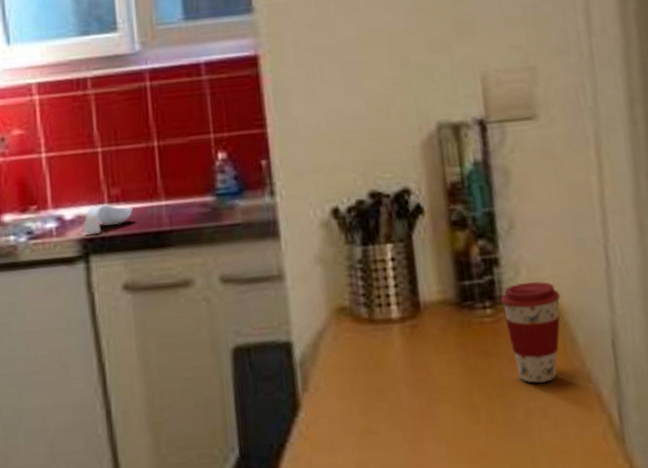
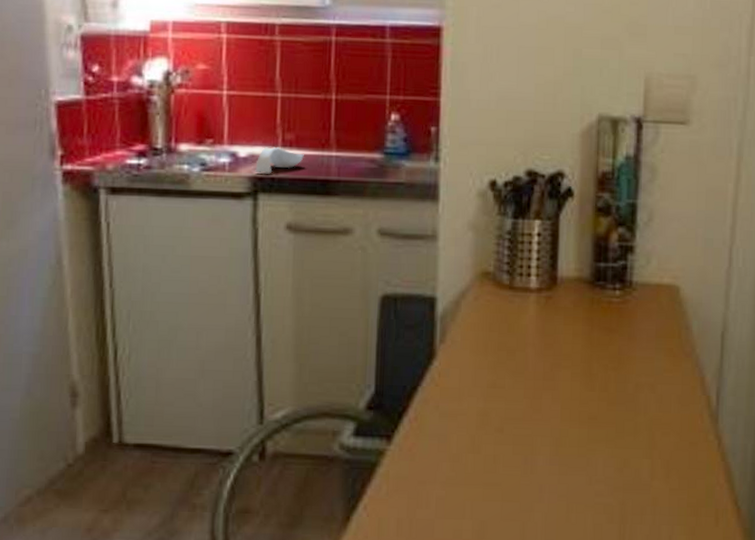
coffee cup: present [500,281,561,384] -> none [629,271,683,362]

